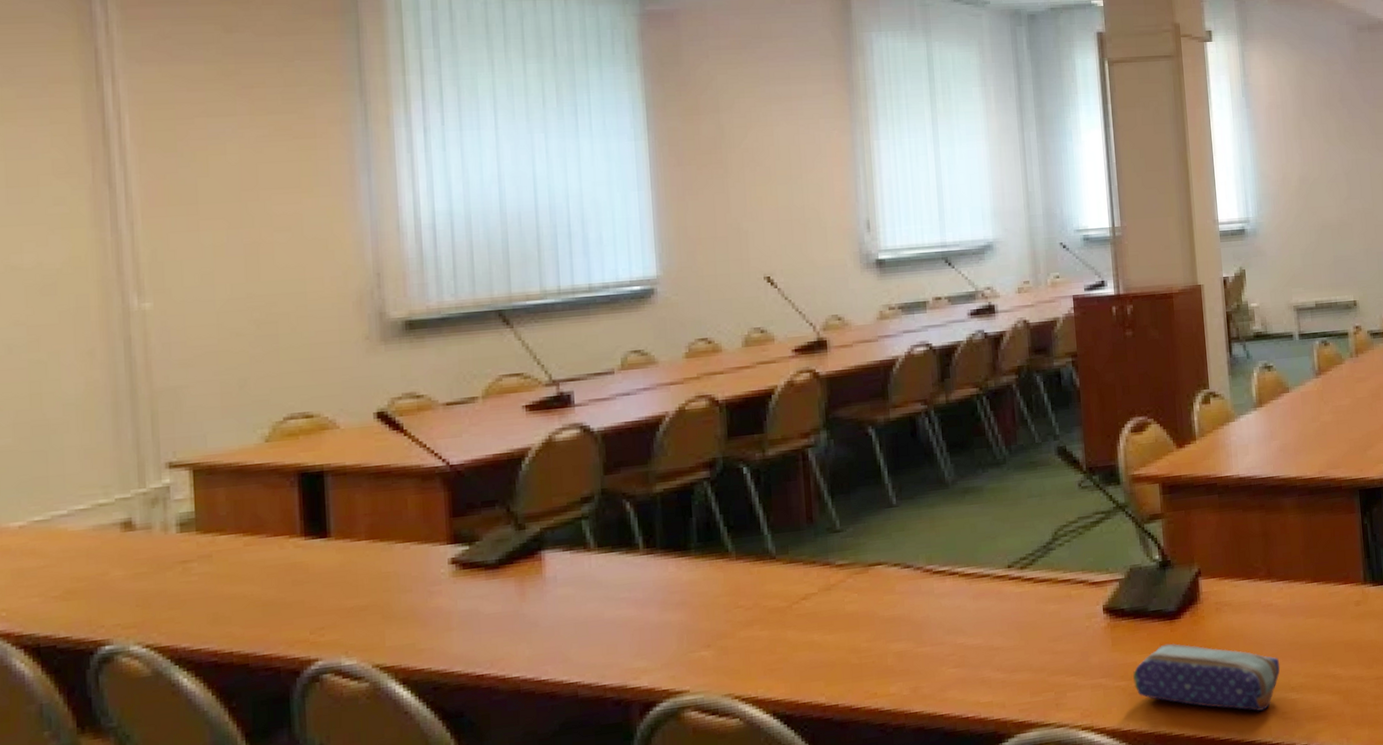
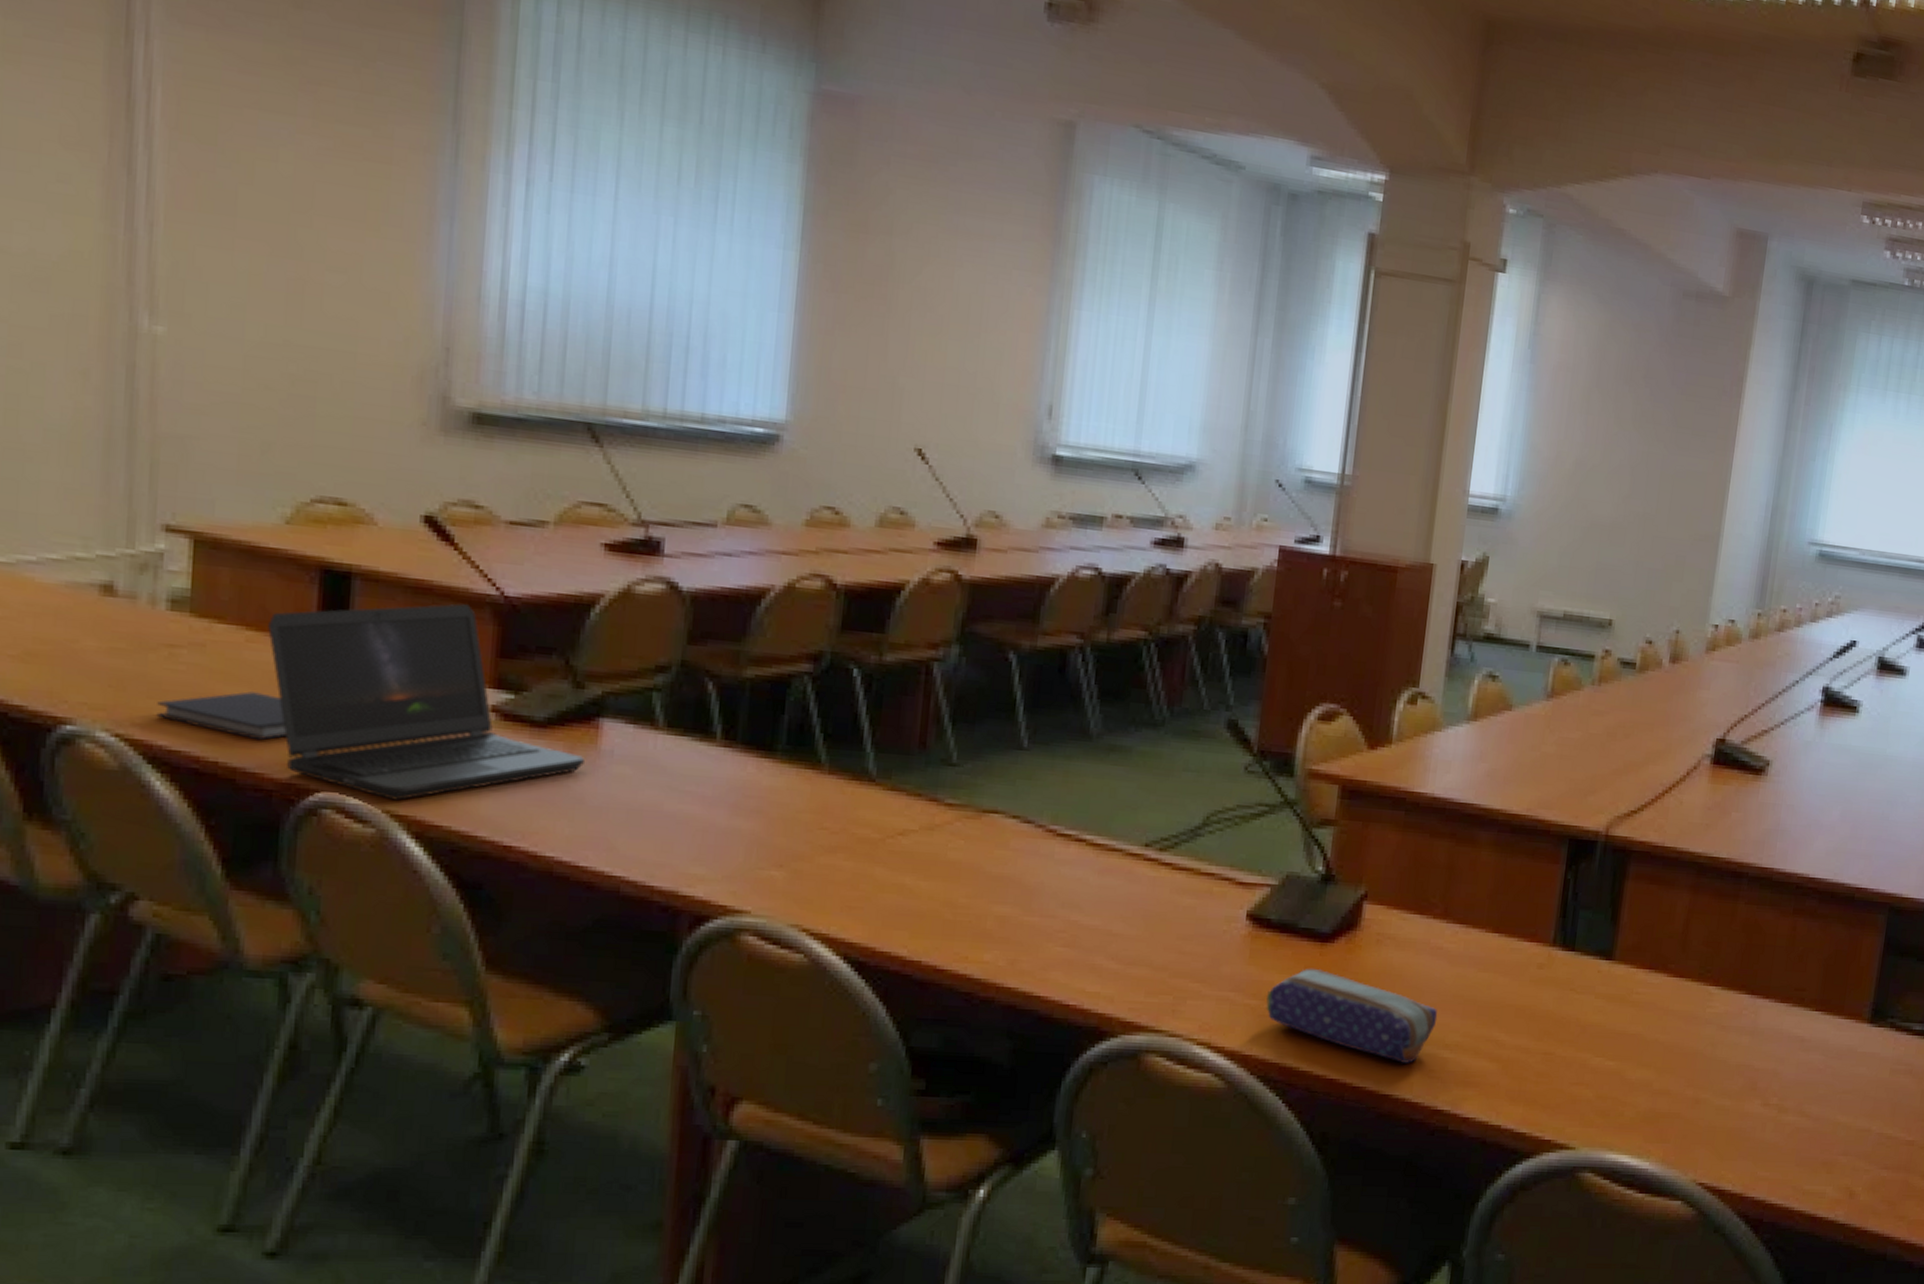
diary: none [178,586,287,627] -> present [156,691,288,741]
laptop computer: none [261,478,534,655] -> present [268,604,584,801]

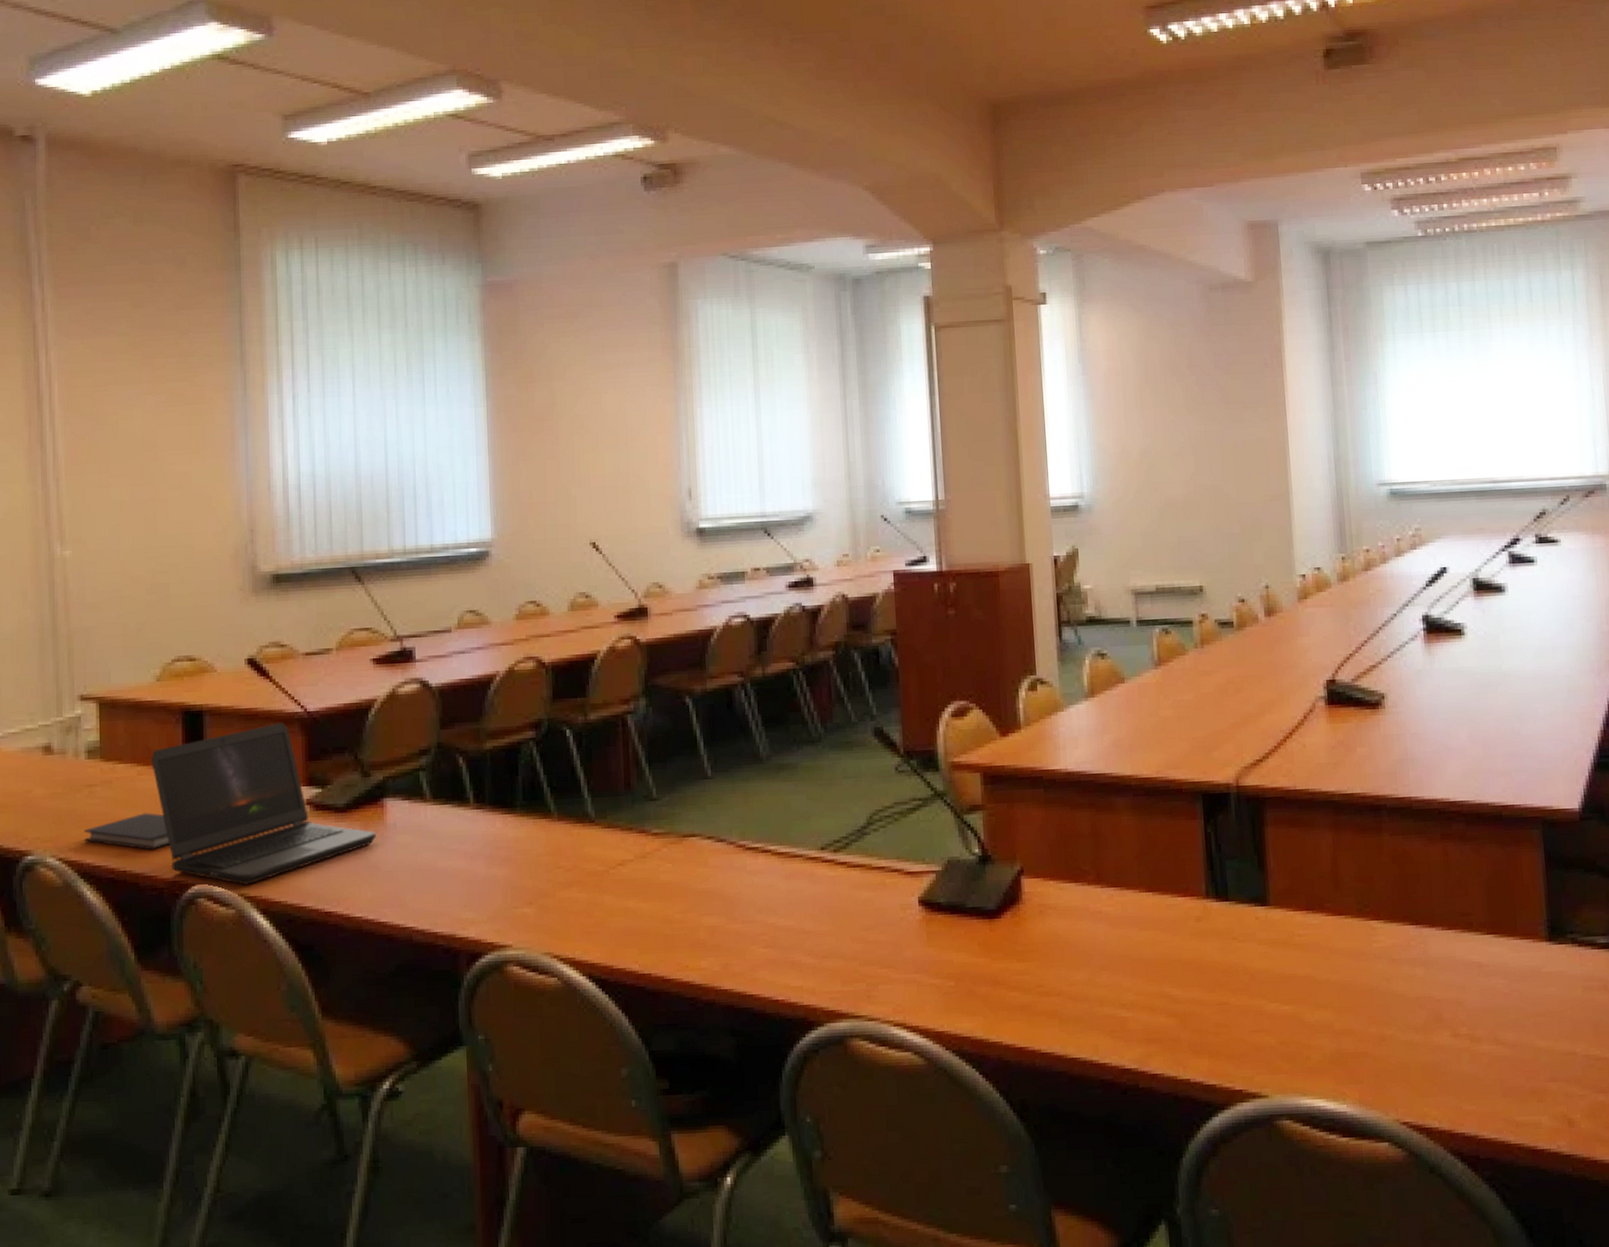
pencil case: present [1266,968,1438,1063] -> none [949,943,1109,1026]

